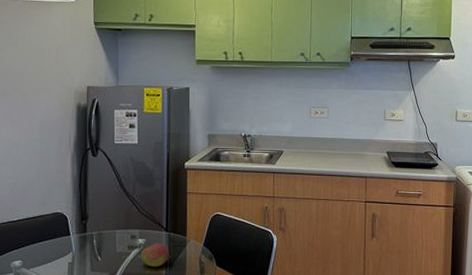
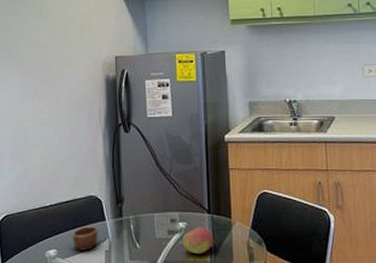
mug: none [37,239,62,262] -> present [72,225,98,251]

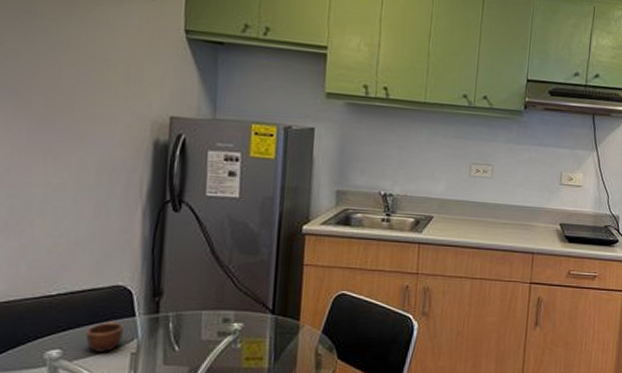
fruit: present [182,226,215,253] -> none [235,328,277,359]

